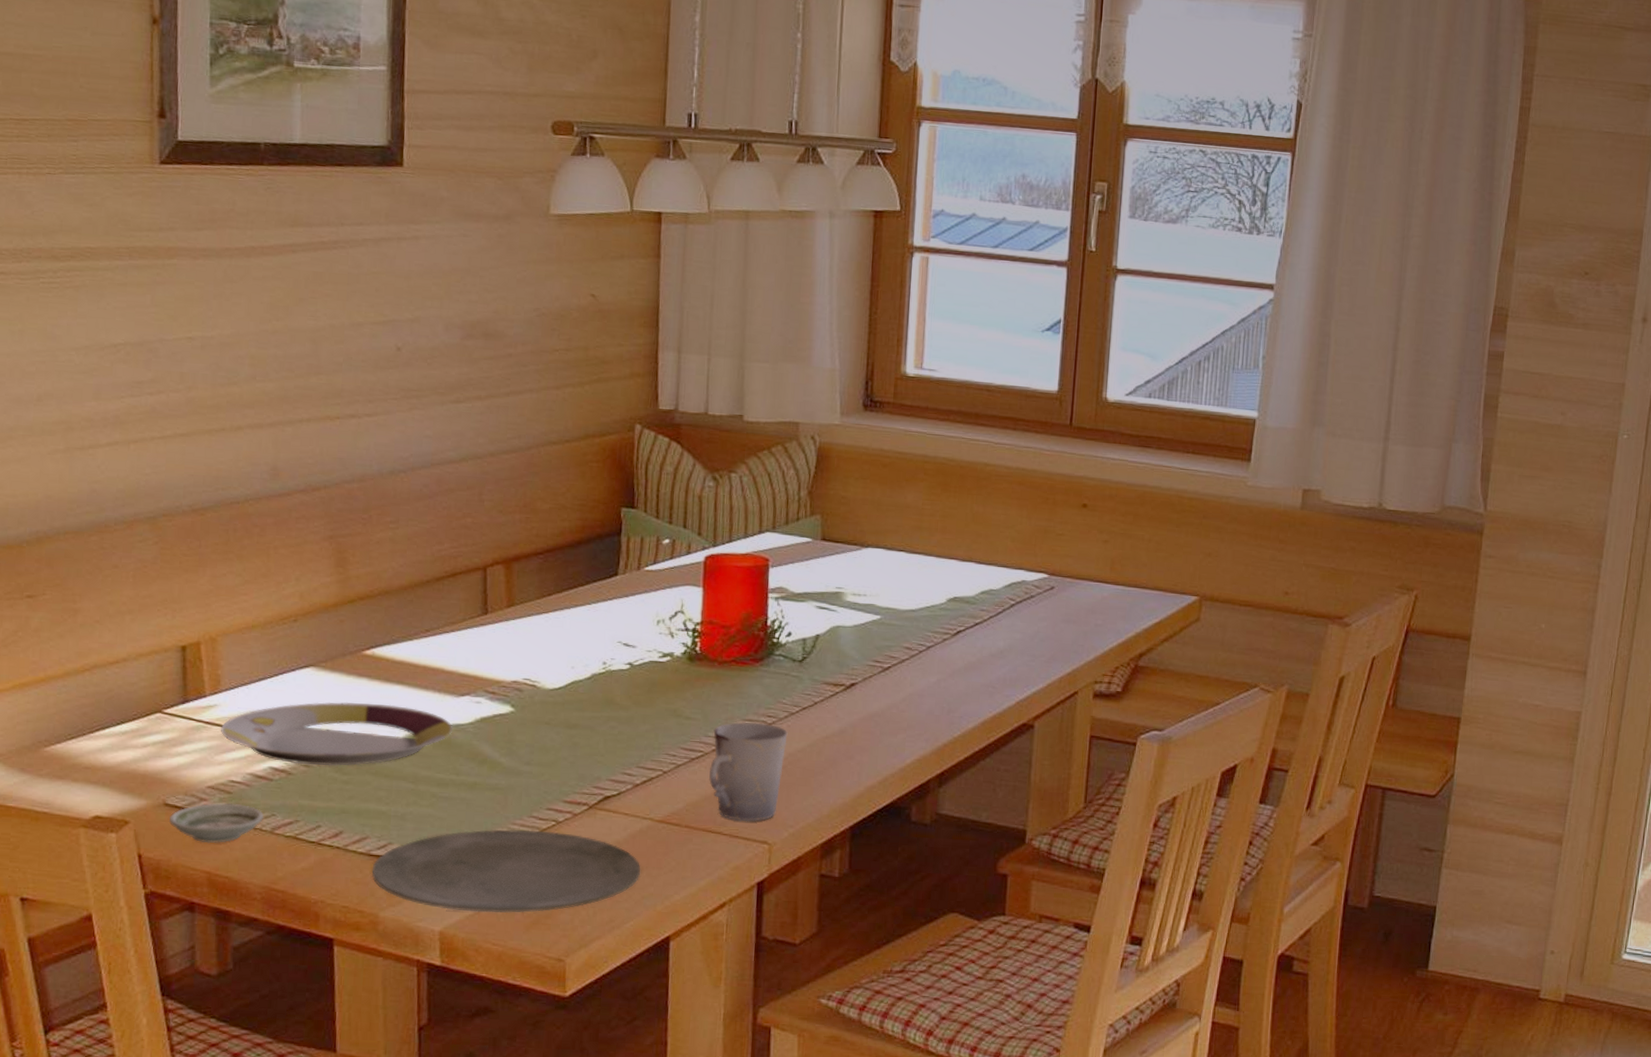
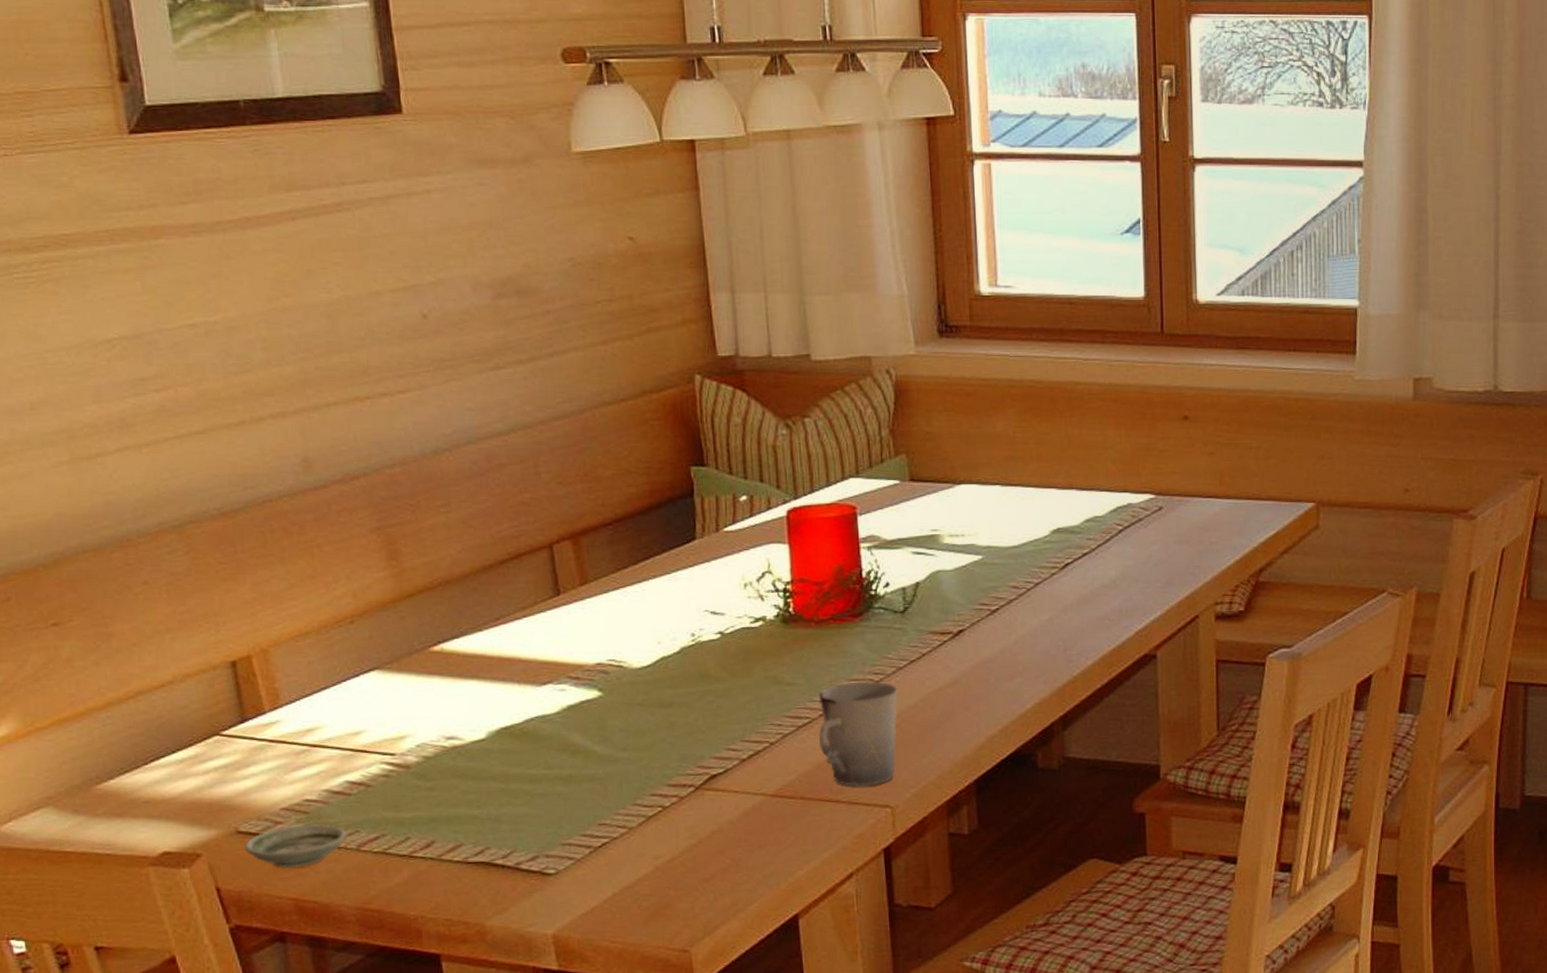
plate: present [221,701,453,766] -> none [287,701,539,775]
plate: present [371,829,641,913] -> none [471,817,759,911]

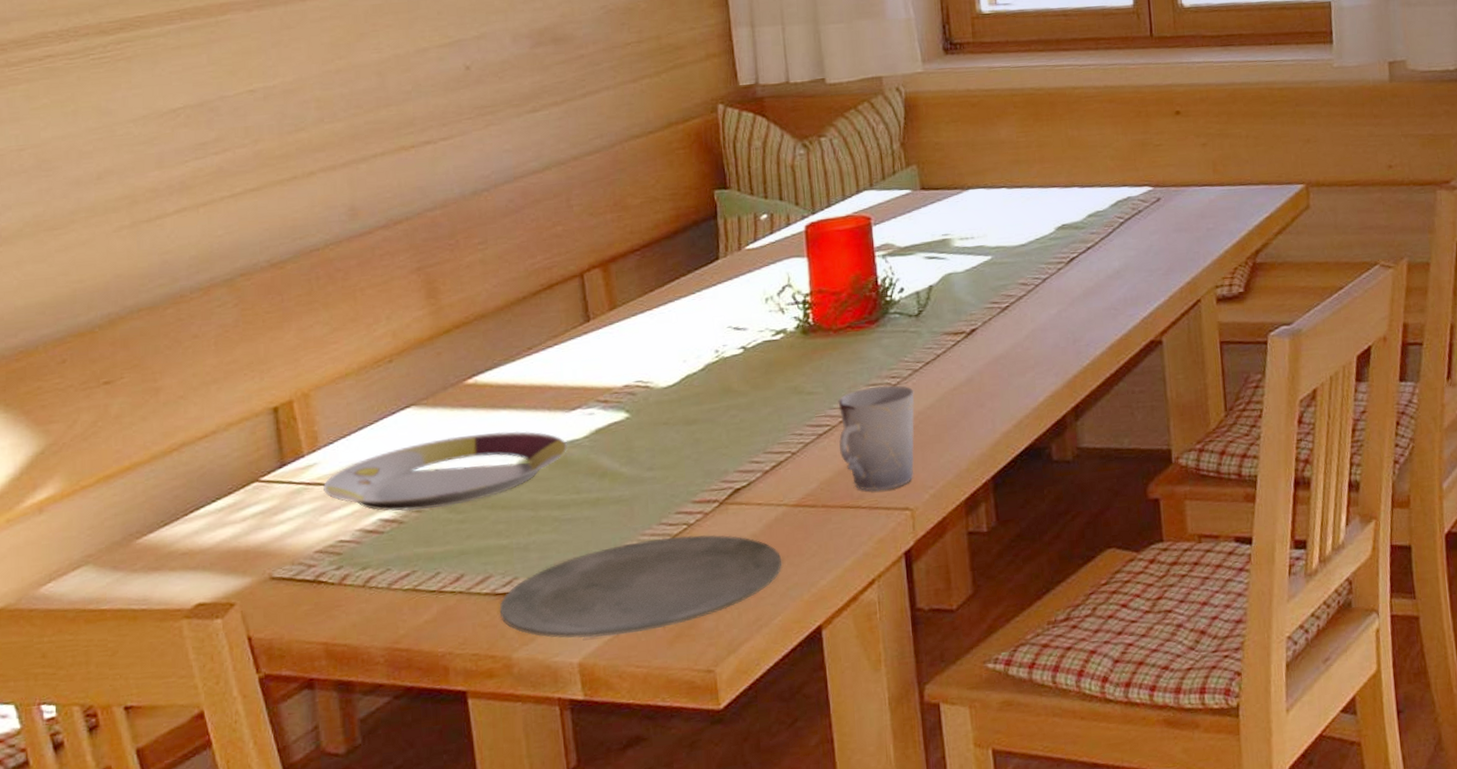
saucer: present [244,823,348,869] -> none [277,564,379,612]
plate: none [287,701,539,775] -> present [323,431,568,511]
plate: none [471,817,759,911] -> present [499,534,782,639]

